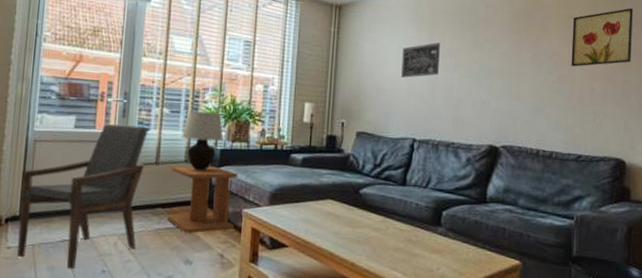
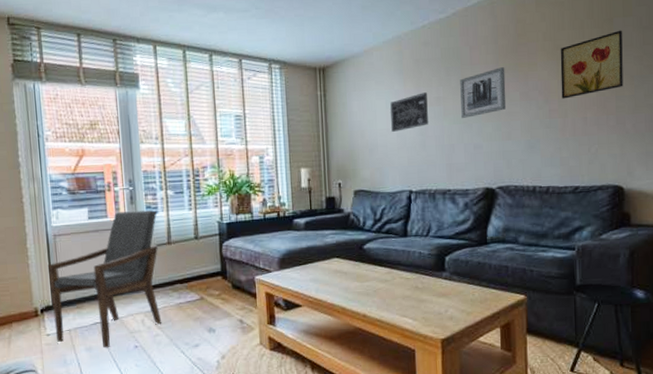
side table: present [167,166,238,234] -> none [182,239,249,305]
table lamp: present [180,111,223,170] -> none [187,188,228,245]
wall art: none [472,28,519,73] -> present [460,67,506,118]

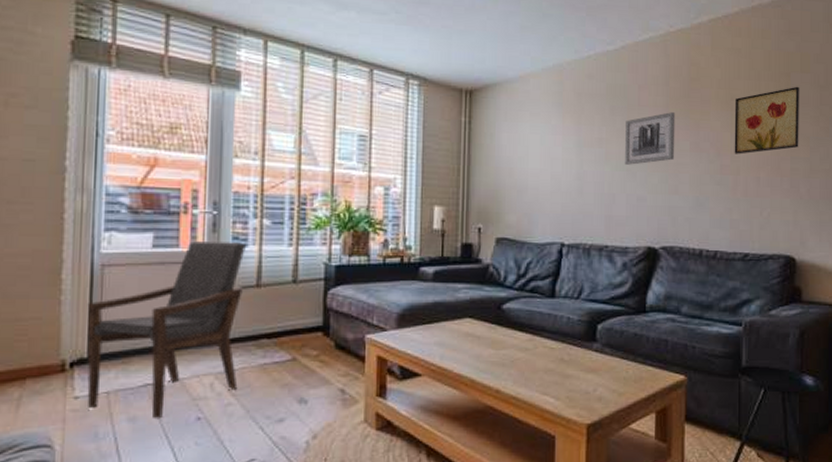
wall art: present [390,92,428,132] -> none [545,131,588,173]

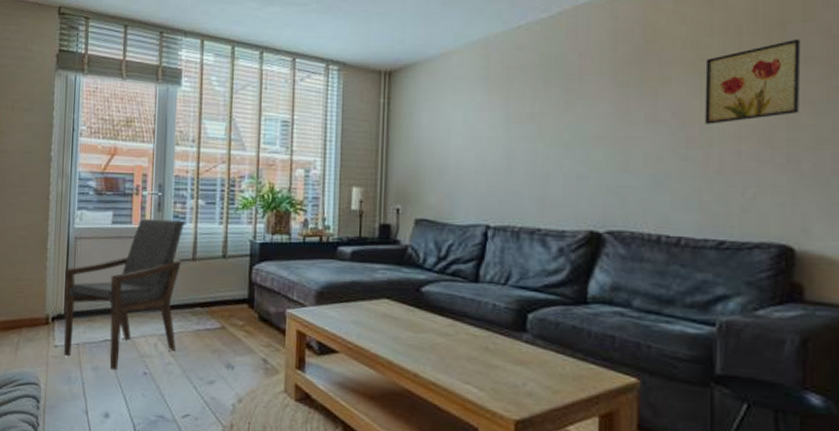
wall art: present [625,112,676,165] -> none [562,80,626,141]

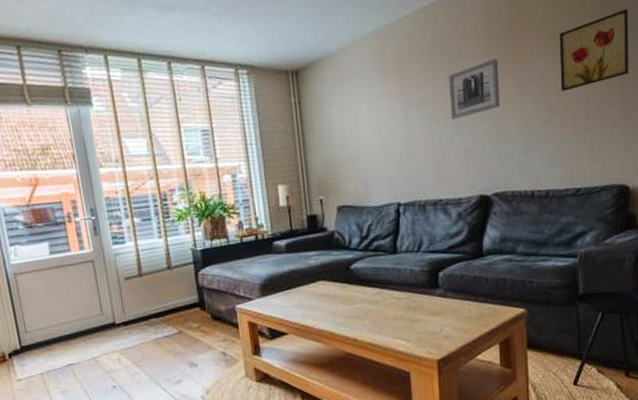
armchair: present [63,219,184,371] -> none [10,240,140,391]
wall art: none [562,80,626,141] -> present [449,59,501,119]

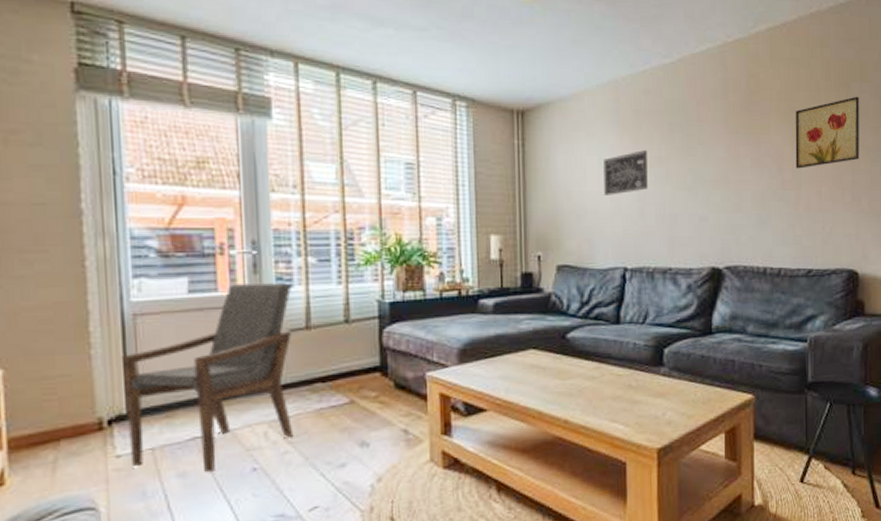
armchair: none [10,240,140,391] -> present [121,283,294,473]
wall art: none [372,92,415,139] -> present [603,150,648,195]
wall art: present [449,59,501,119] -> none [685,127,736,184]

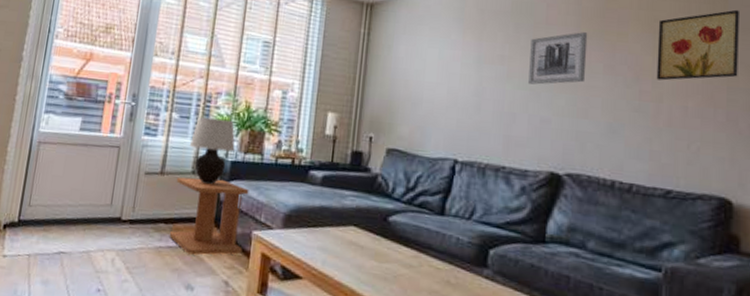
armchair: present [121,283,294,473] -> none [12,128,155,286]
side table: none [327,324,418,410] -> present [169,177,249,255]
table lamp: none [335,257,391,331] -> present [189,117,235,184]
wall art: present [603,150,648,195] -> none [441,47,489,88]
wall art: none [685,127,736,184] -> present [528,32,588,85]

